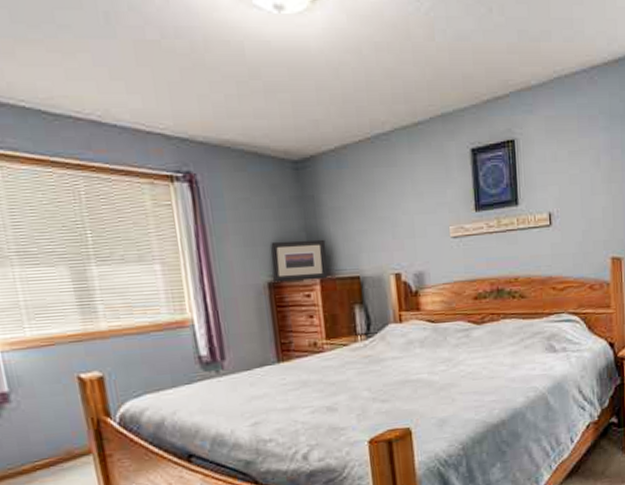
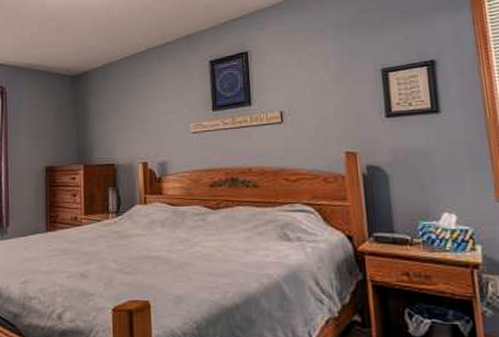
picture frame: present [271,239,328,282] -> none [49,134,90,167]

